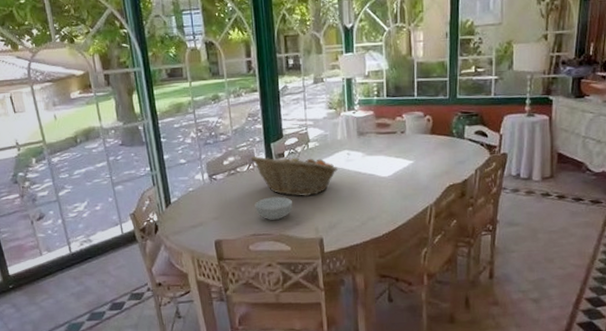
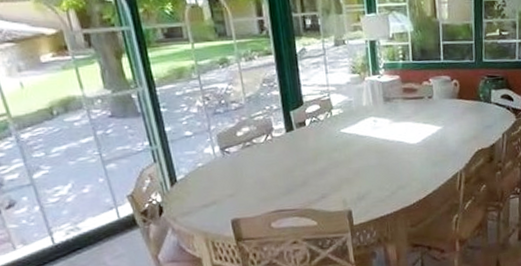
fruit basket: present [250,154,337,196] -> none [267,122,364,168]
cereal bowl: present [255,196,293,220] -> none [275,168,317,195]

